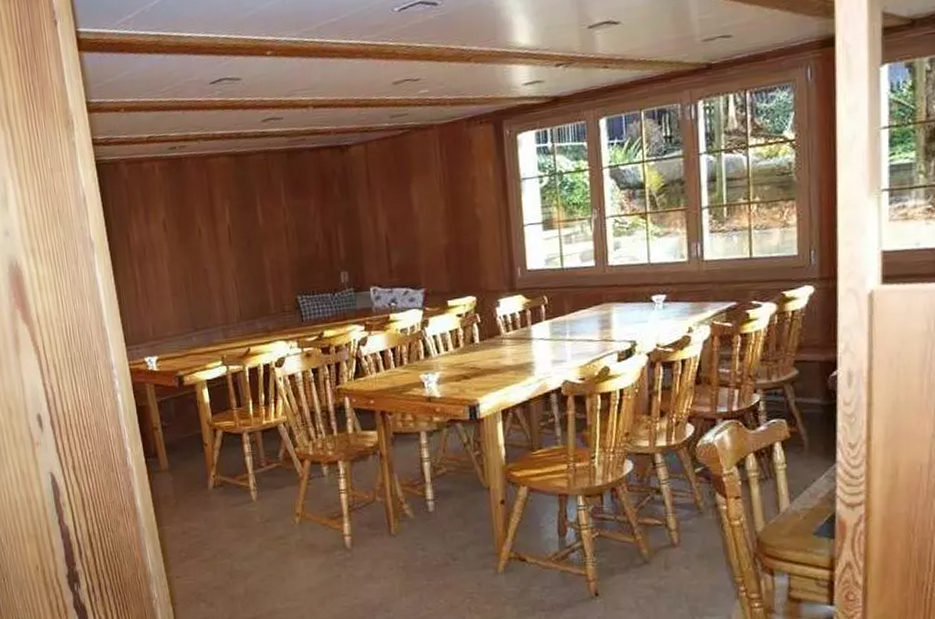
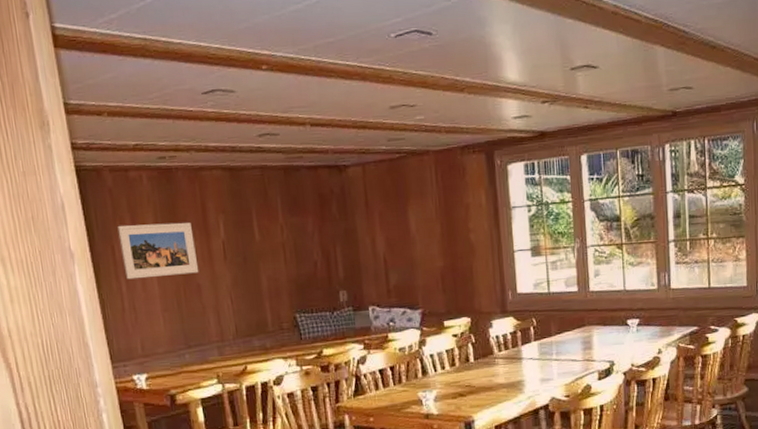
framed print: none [132,209,206,266] -> present [117,222,199,280]

